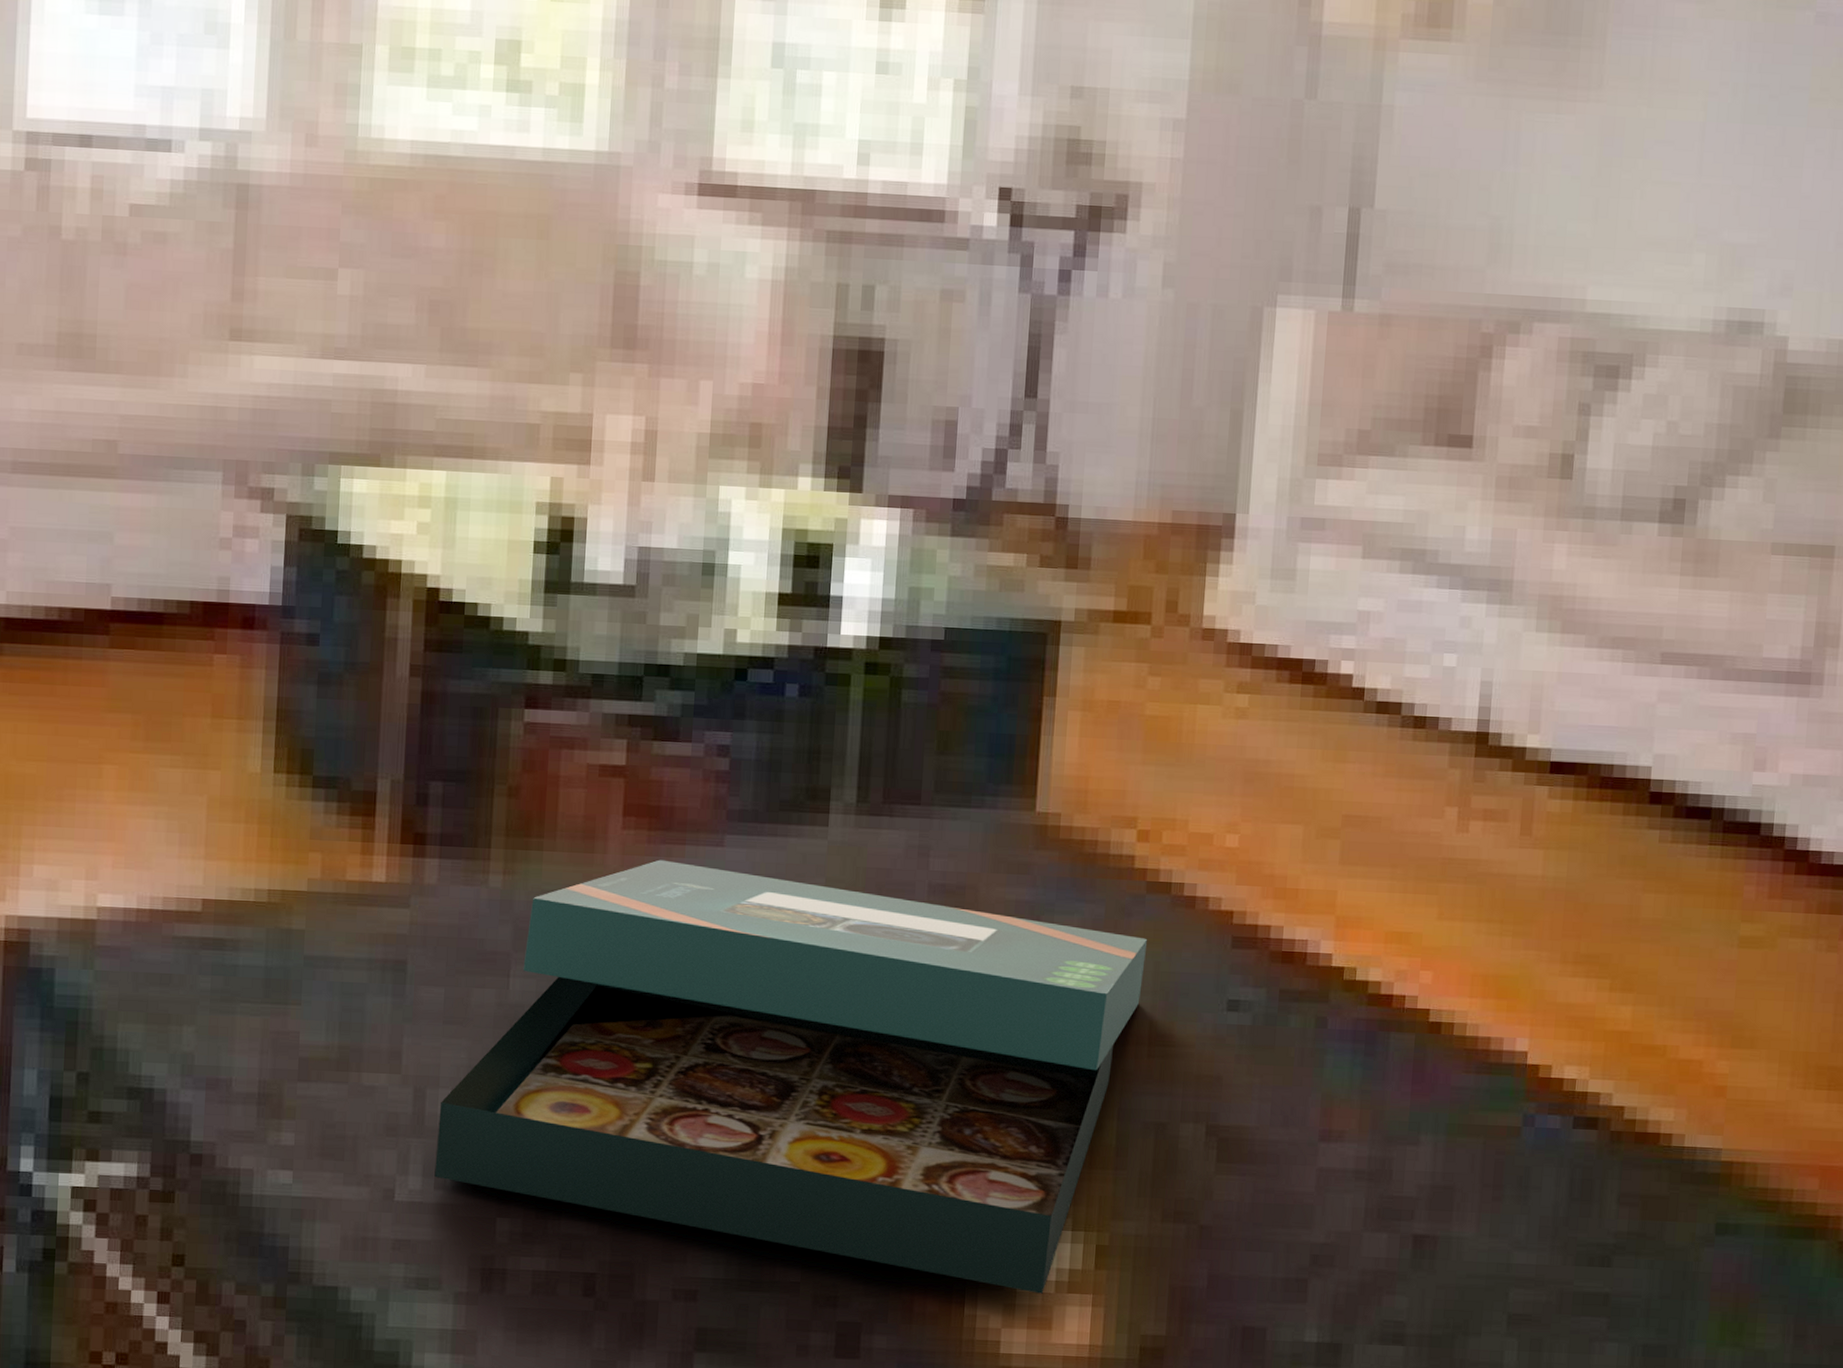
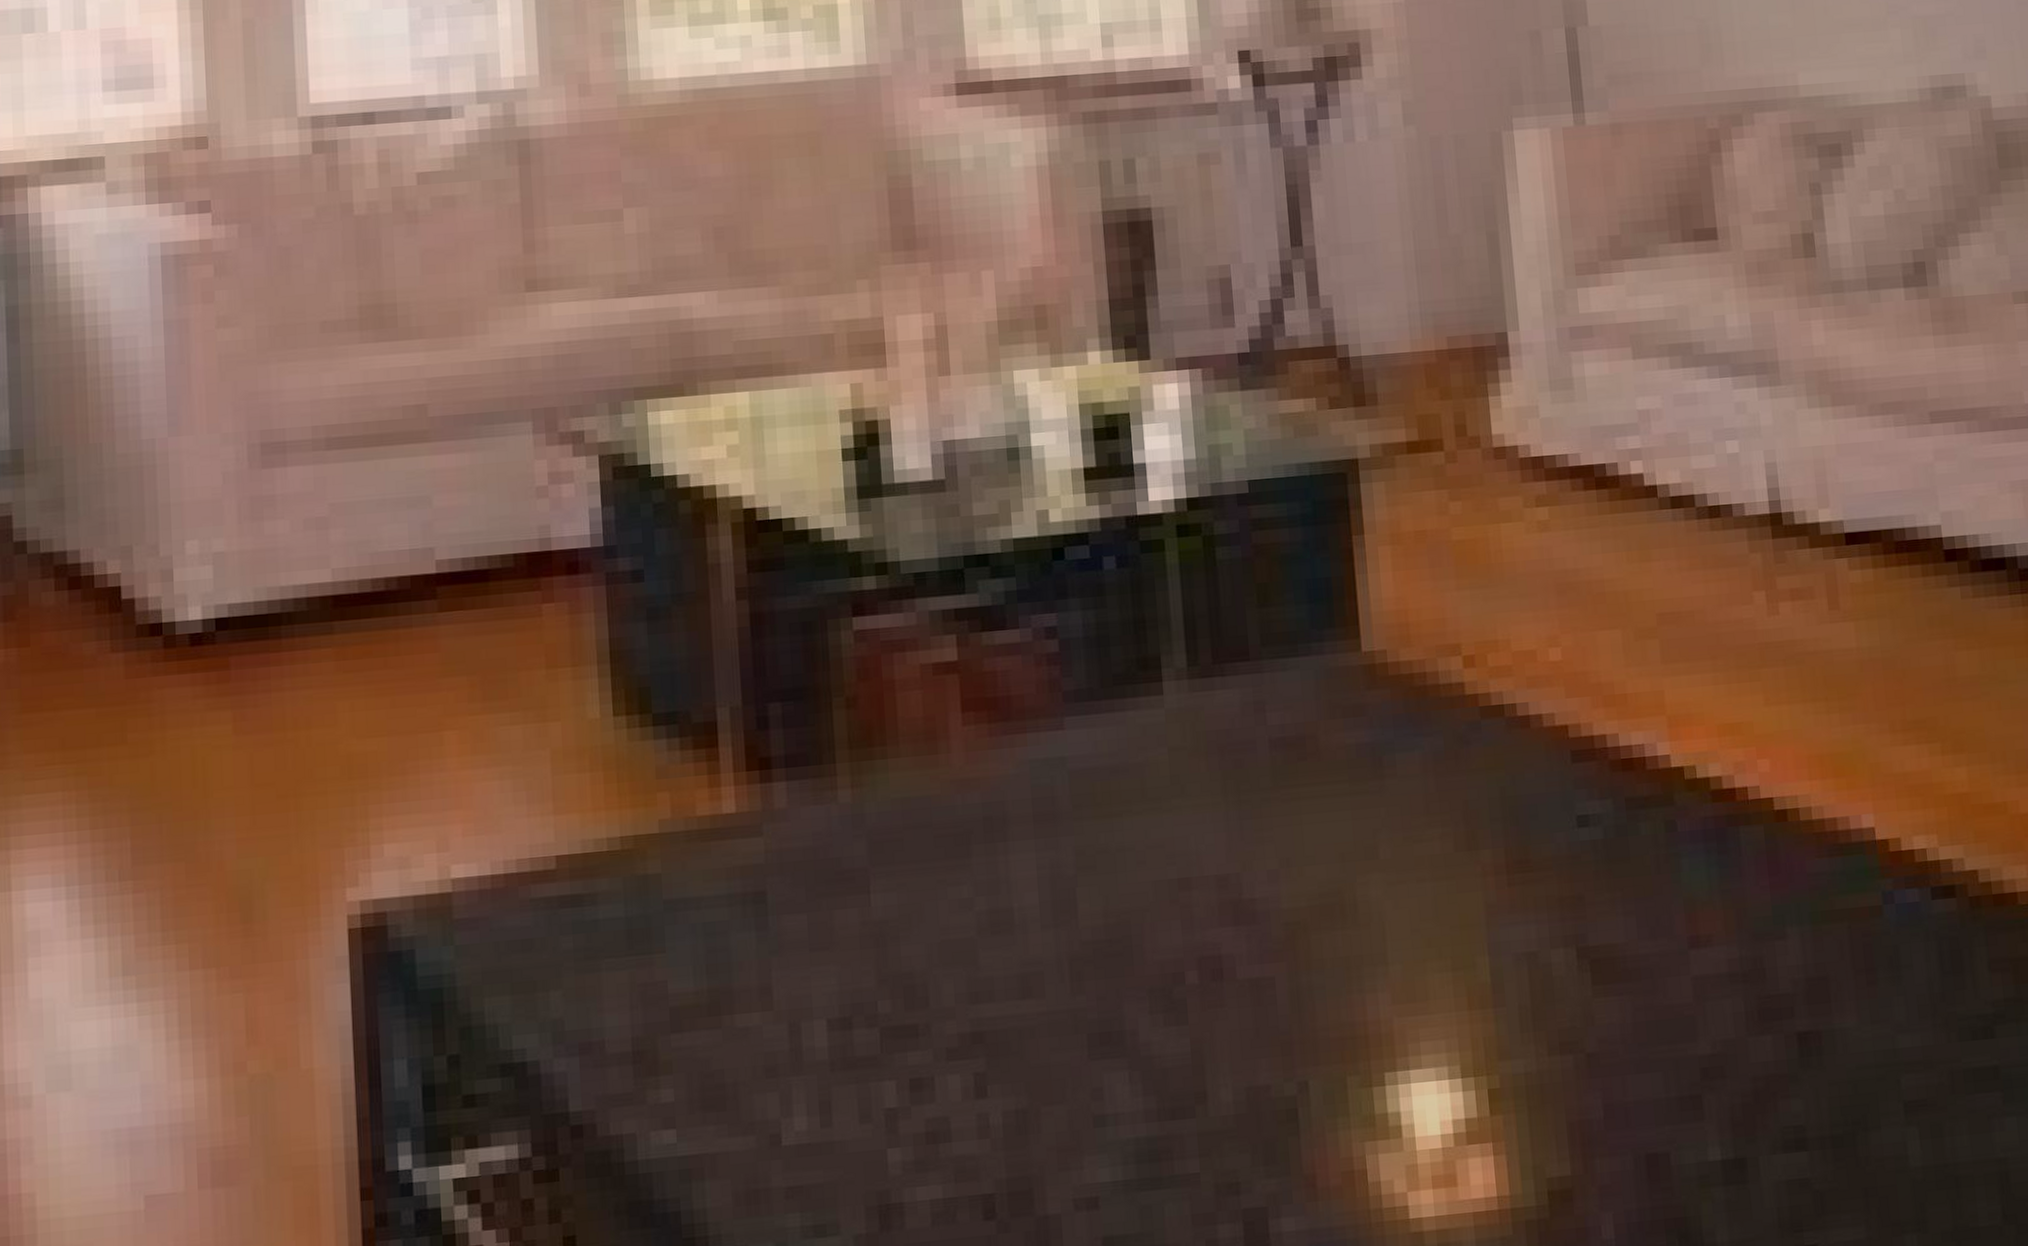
board game: present [434,859,1148,1294] -> none [816,751,1492,1150]

